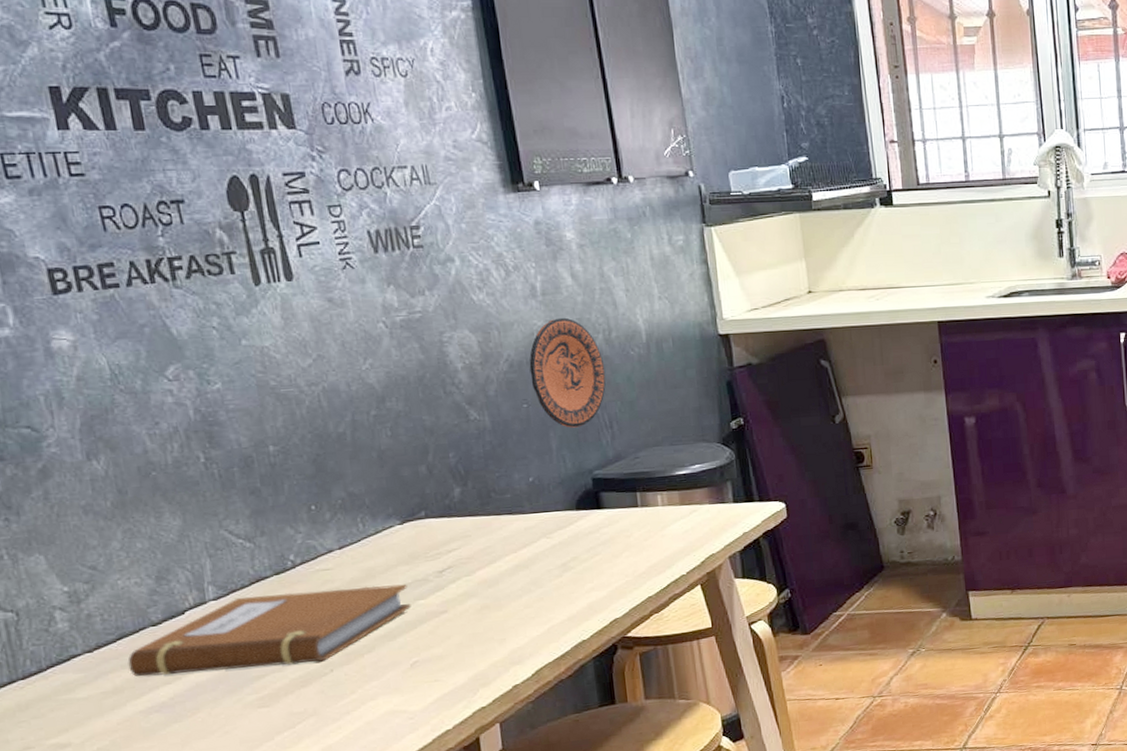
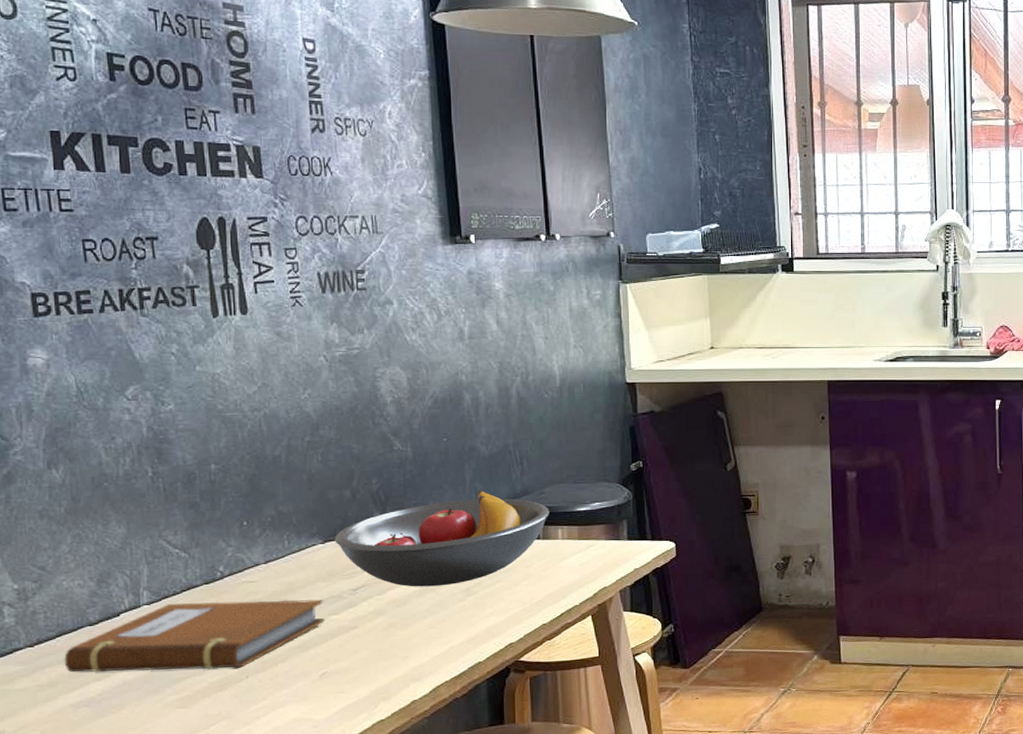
fruit bowl: none [413,457,646,566] -> present [334,489,549,587]
decorative plate: present [529,317,606,428] -> none [452,360,521,462]

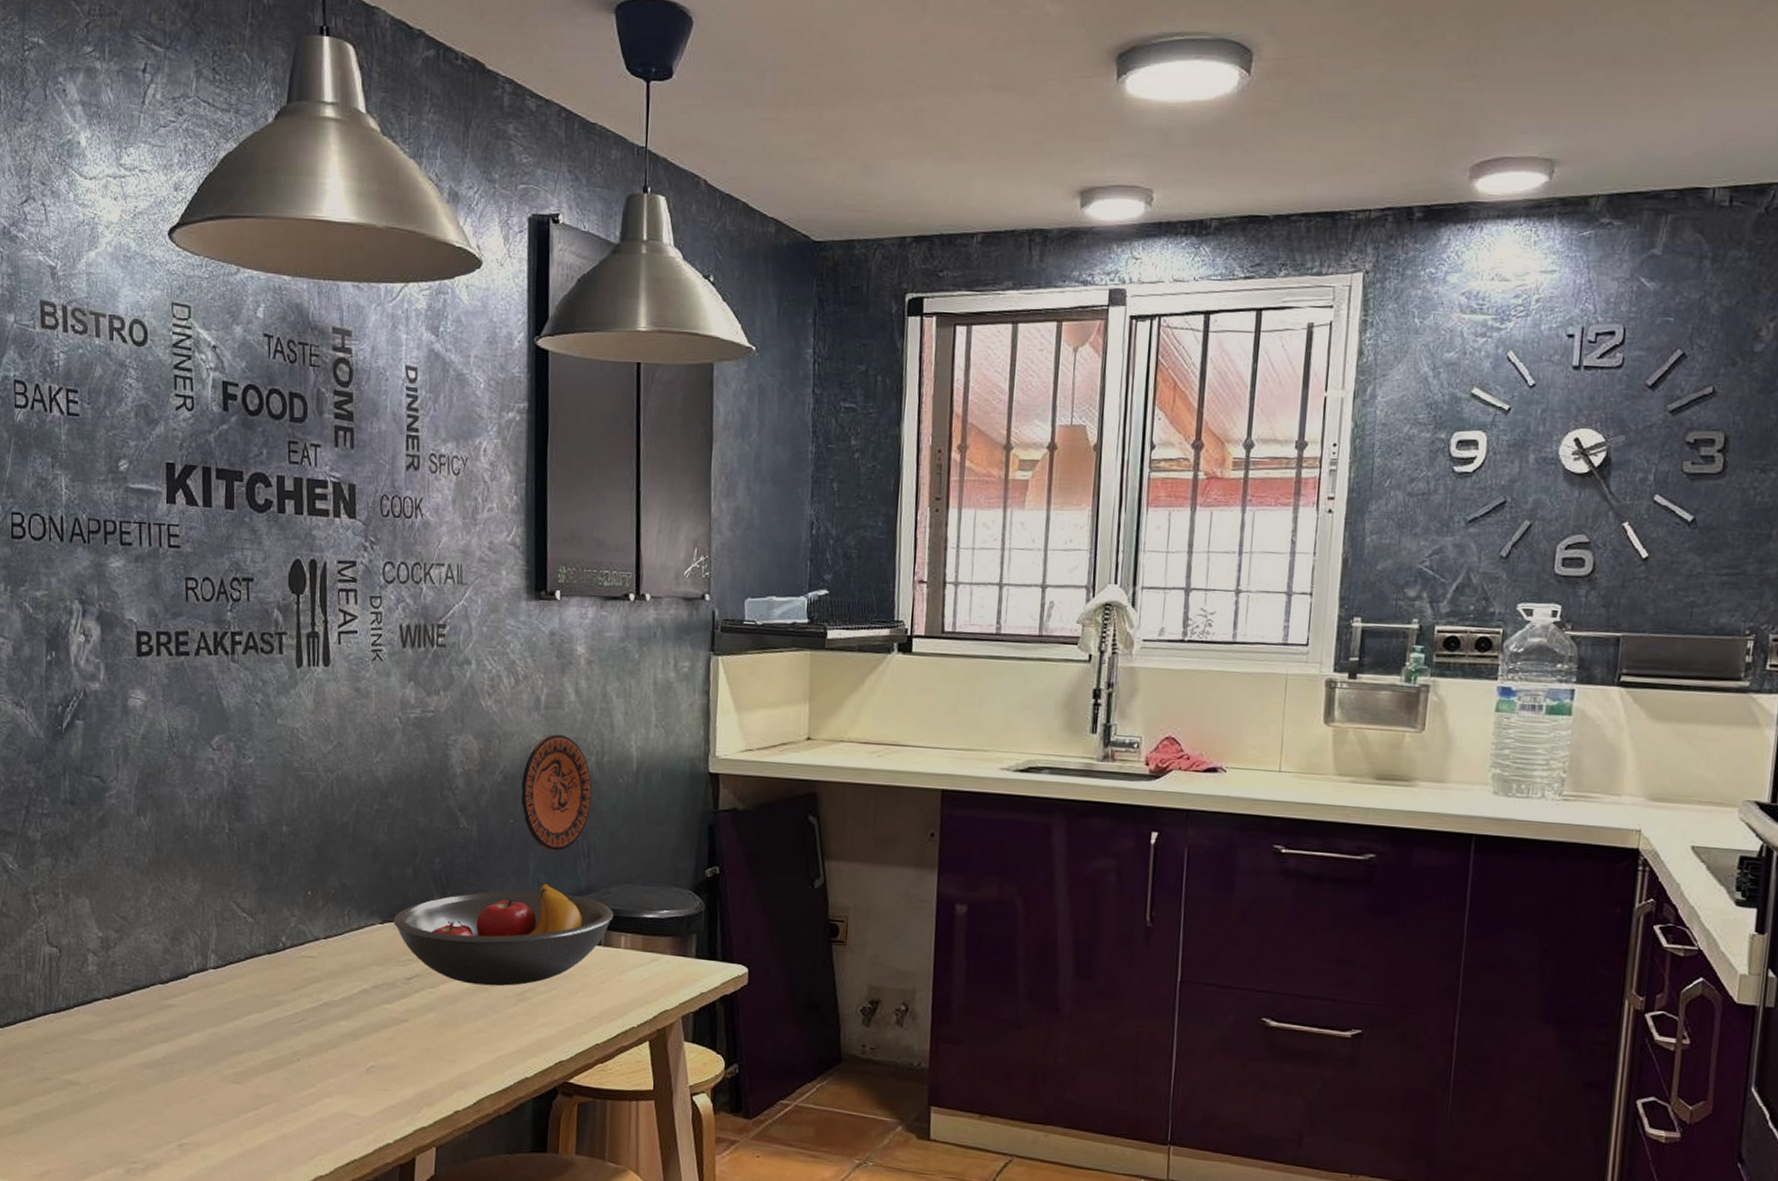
notebook: present [64,599,325,673] -> none [136,970,377,1049]
decorative plate: none [452,360,521,462] -> present [521,734,592,852]

